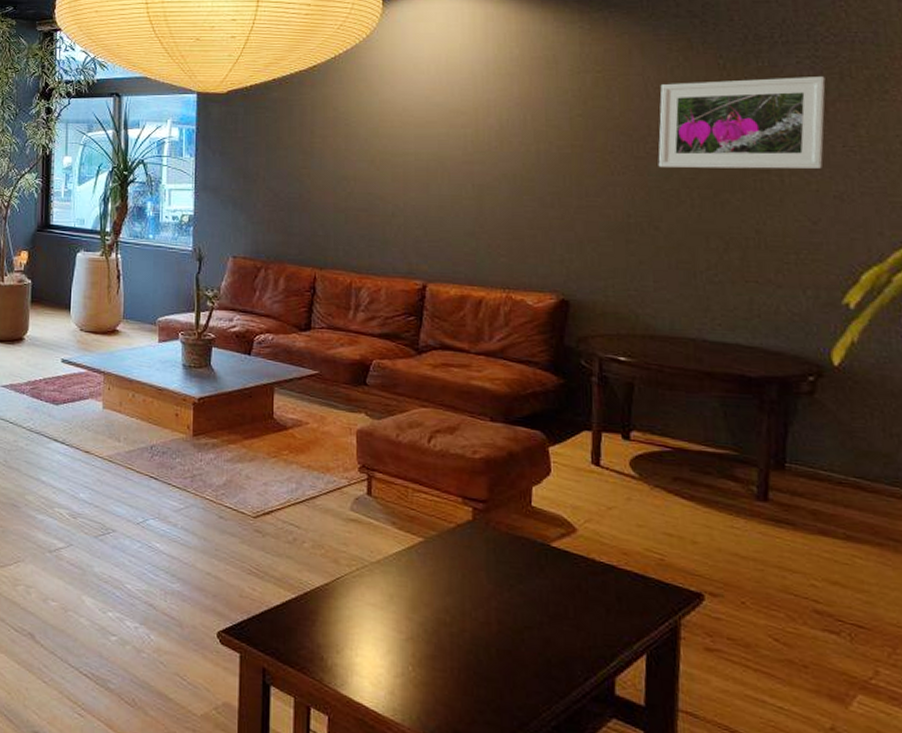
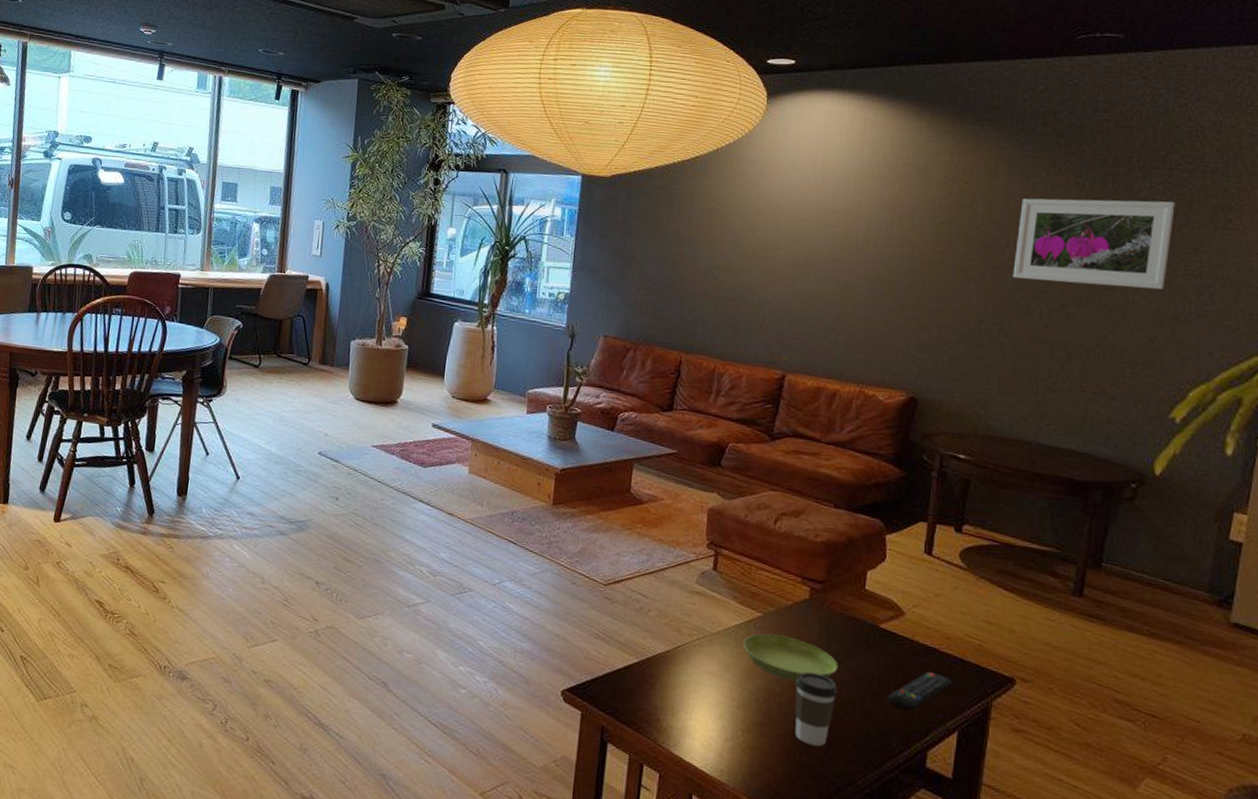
saucer: none [406,559,510,609] -> present [743,633,838,681]
coffee cup: none [465,598,512,679] -> present [795,671,838,747]
remote control: none [565,591,636,634] -> present [886,671,953,711]

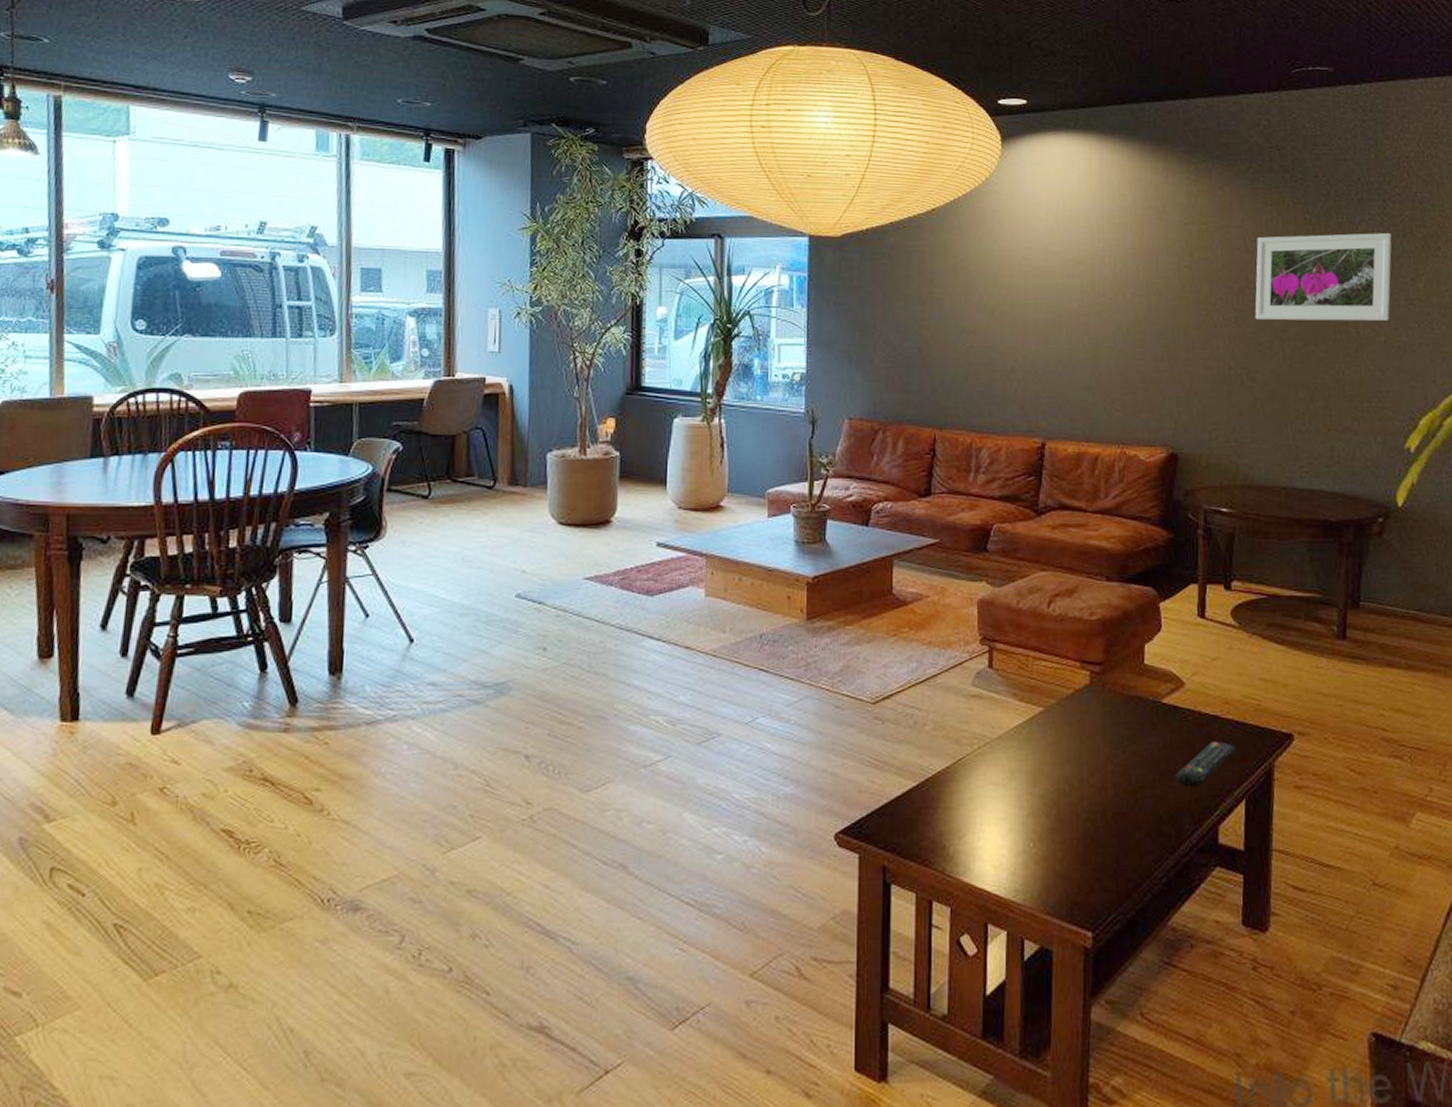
saucer: present [743,633,838,681] -> none [1027,728,1125,776]
coffee cup: present [795,671,838,747] -> none [1083,763,1127,844]

